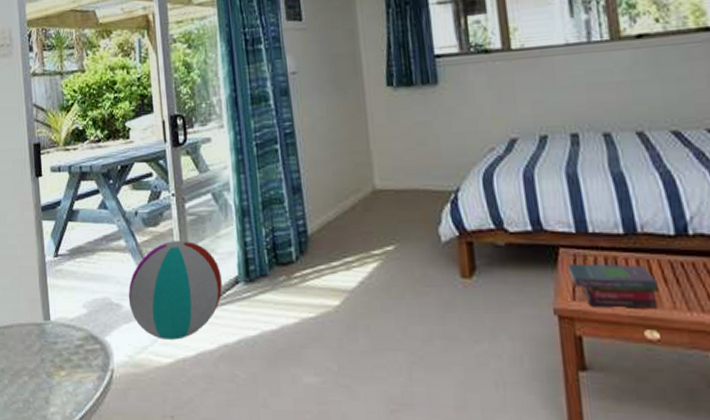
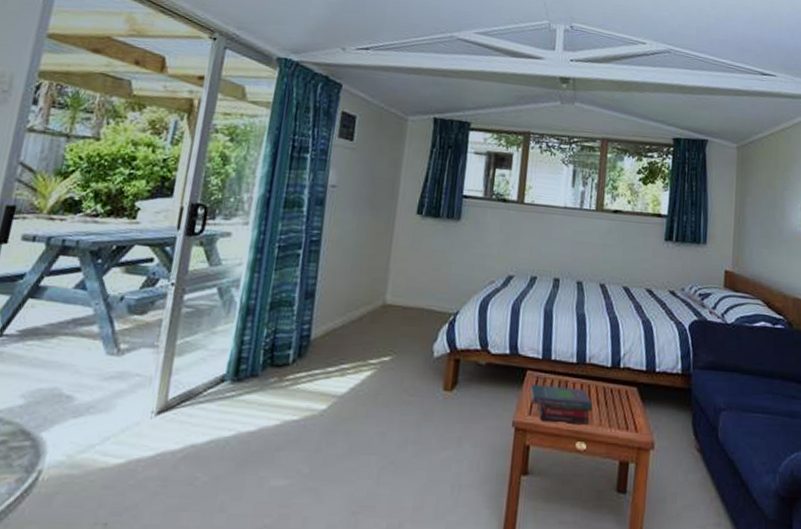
beach ball: present [128,240,222,340] -> none [84,331,207,438]

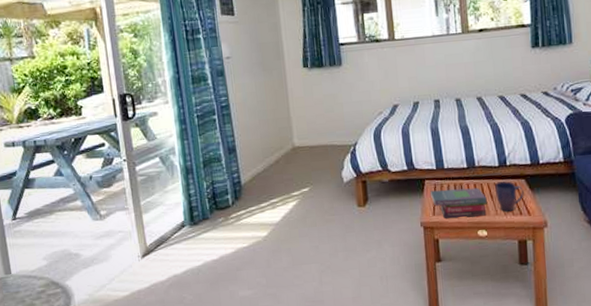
mug: none [602,386,635,424] -> present [495,181,524,212]

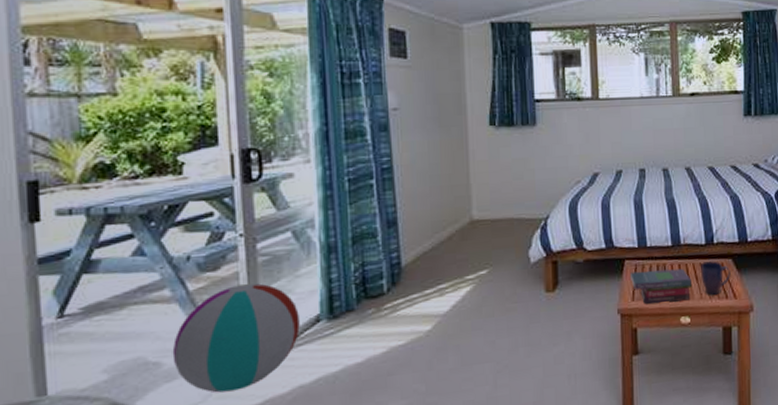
beach ball: none [86,196,171,278] -> present [172,282,300,393]

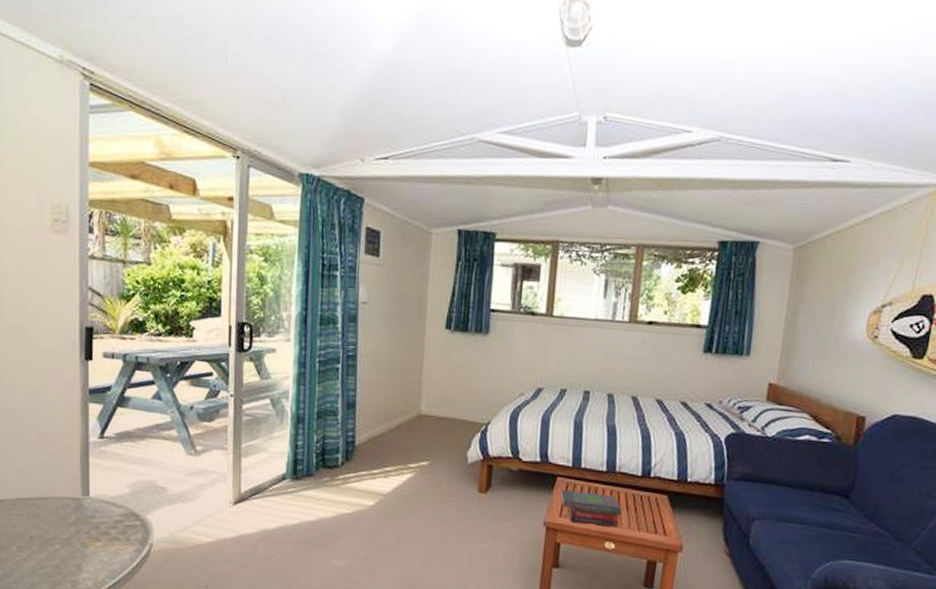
beach ball: present [172,282,300,393] -> none [174,436,270,523]
mug: present [700,261,731,295] -> none [631,493,664,527]

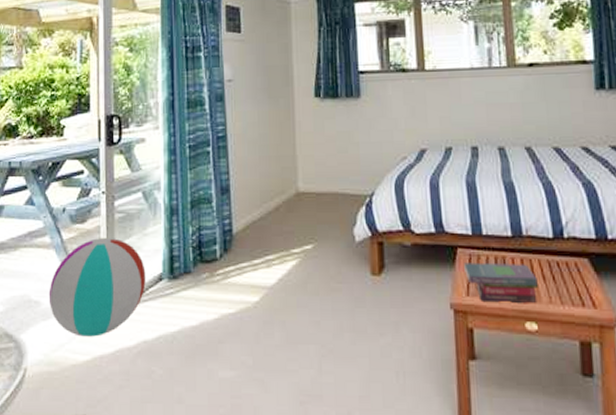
beach ball: none [174,436,270,523] -> present [48,237,146,337]

